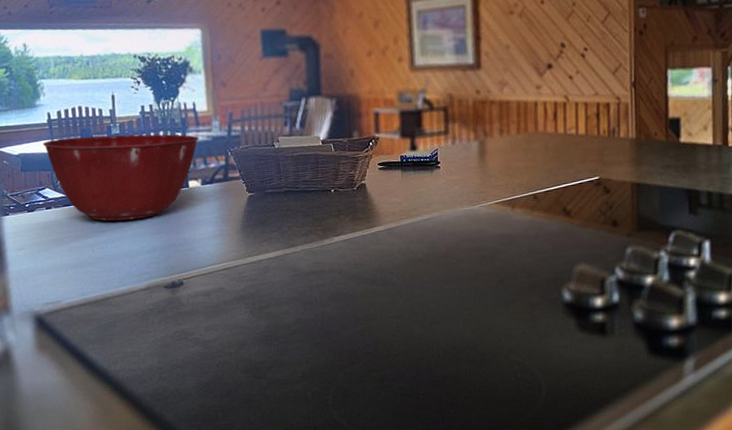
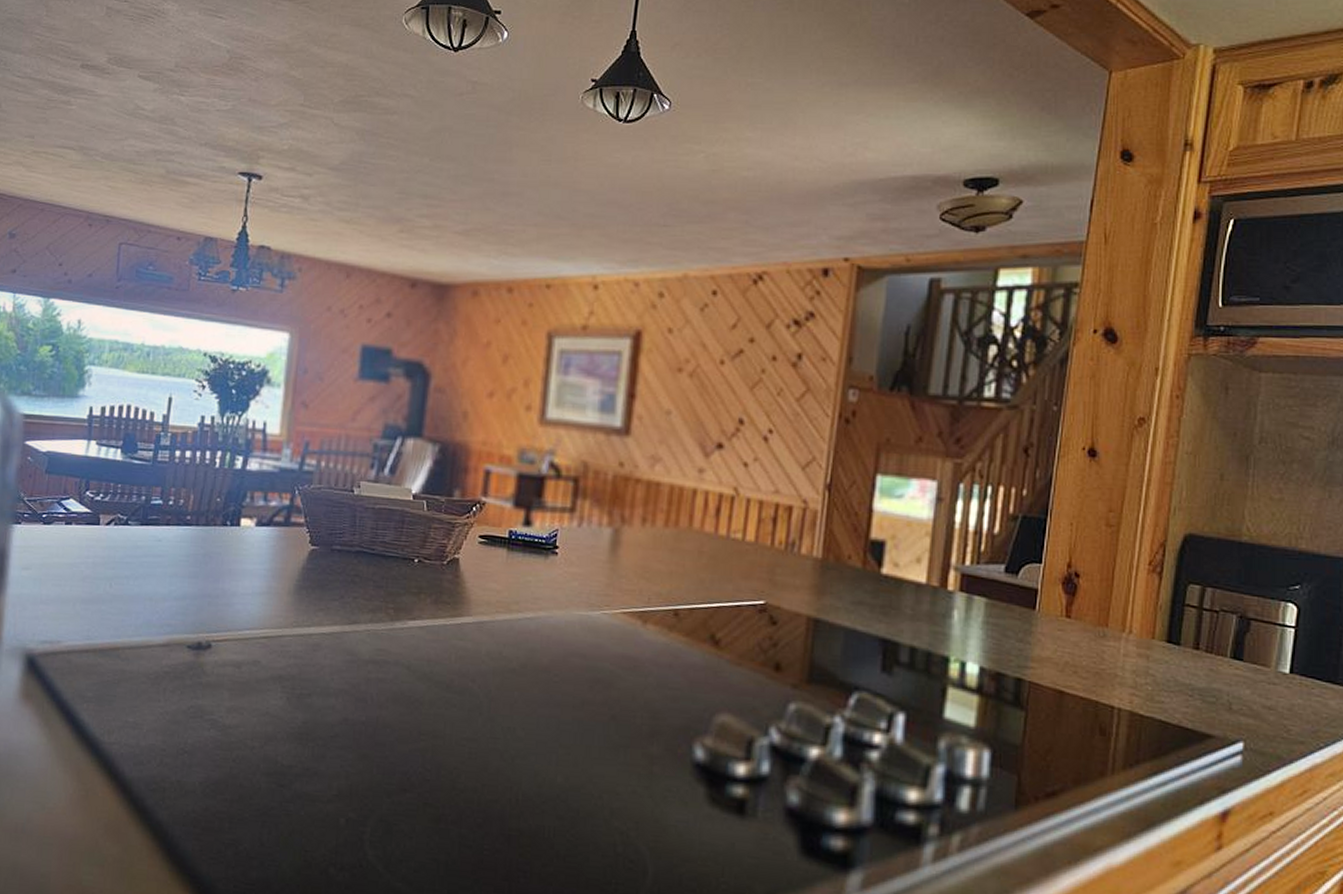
mixing bowl: present [43,134,199,221] -> none [77,440,264,556]

